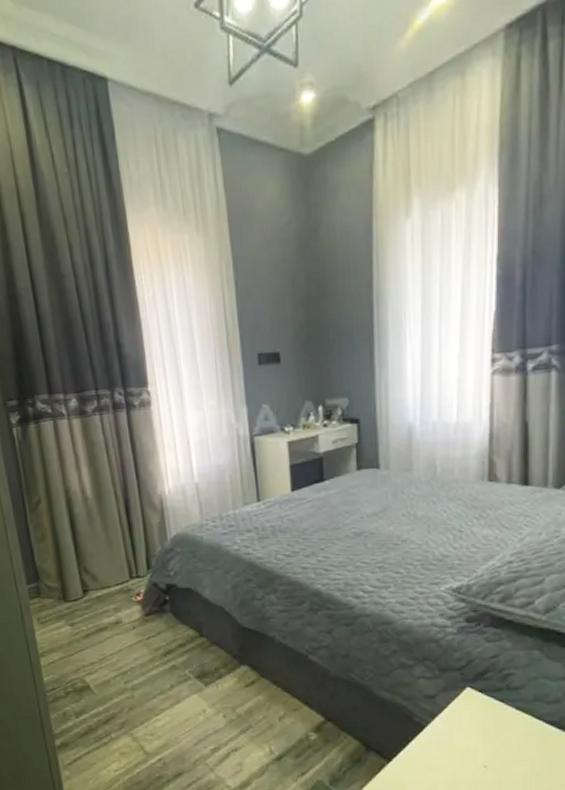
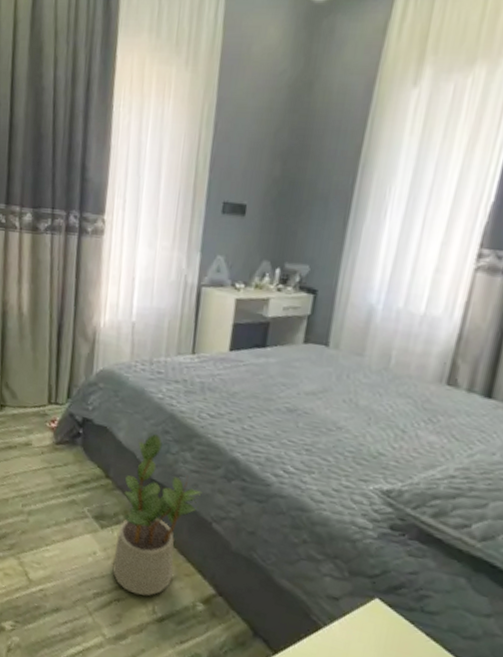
potted plant: none [218,585,293,740] -> present [112,434,202,596]

